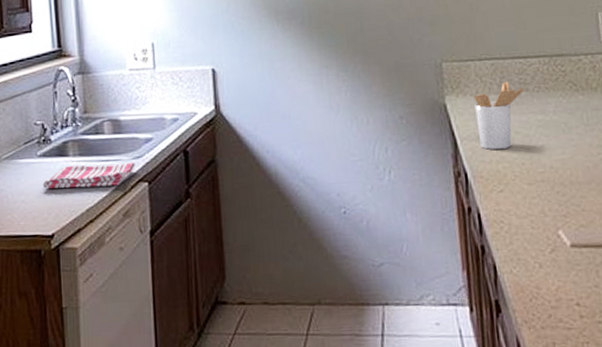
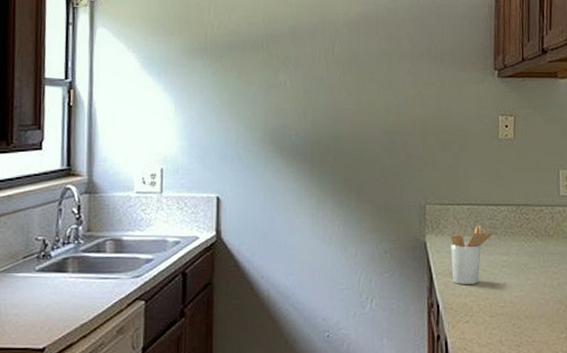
dish towel: present [42,162,135,189] -> none [38,281,134,304]

